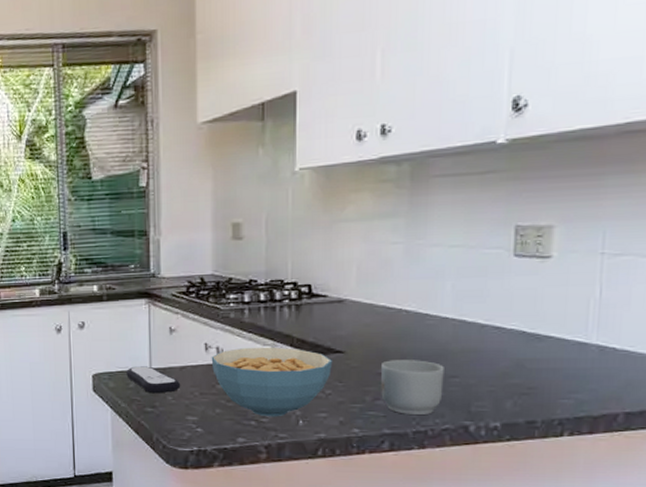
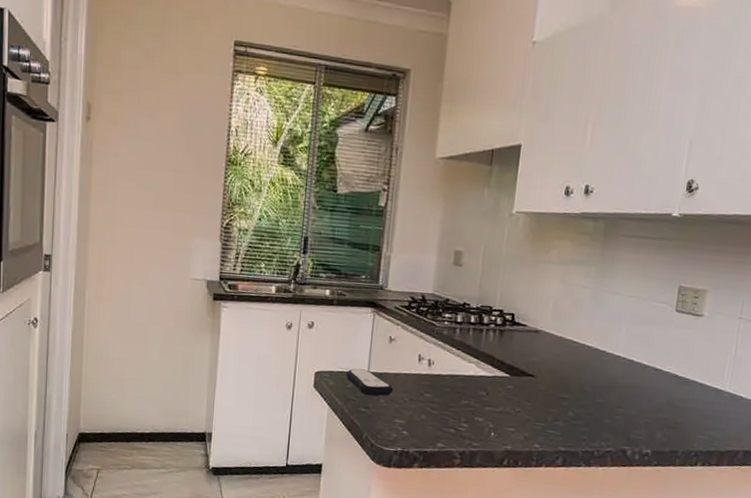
cereal bowl: present [211,346,332,417] -> none [422,362,524,428]
mug: present [381,360,444,414] -> none [560,387,613,438]

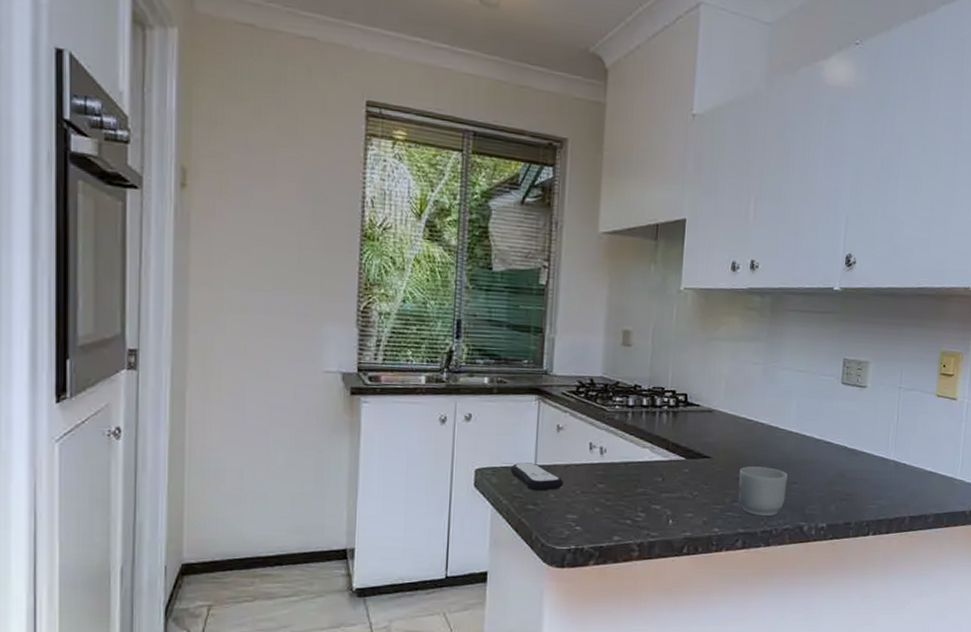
mug: none [560,387,613,438] -> present [738,466,788,516]

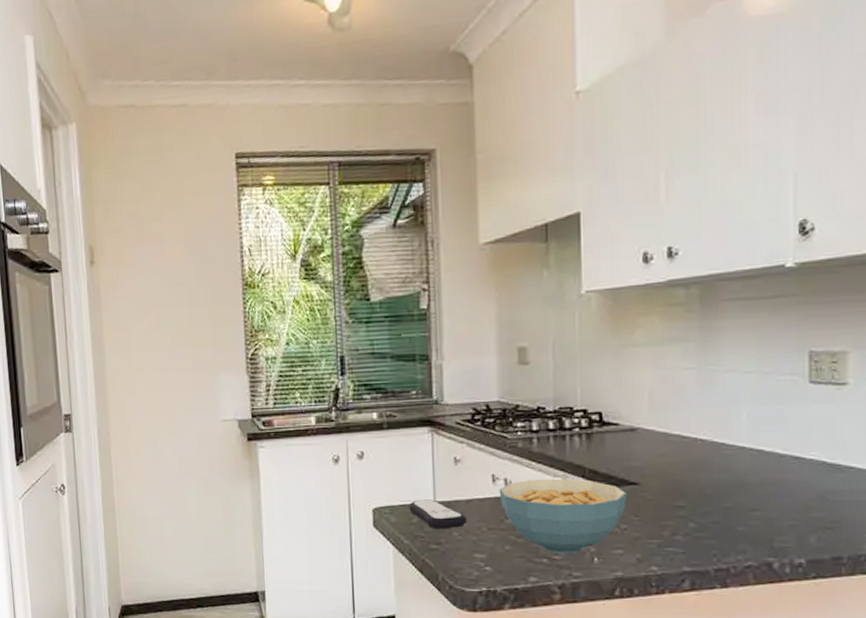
cereal bowl: none [594,449,700,517] -> present [499,478,626,554]
mug: present [738,466,788,516] -> none [679,492,744,551]

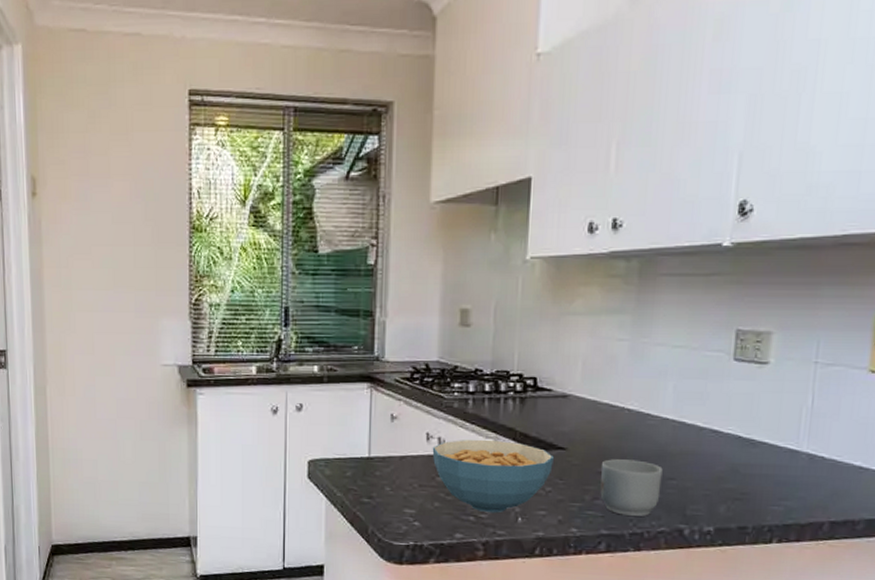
remote control: present [409,499,468,529] -> none [344,454,400,484]
mug: none [679,492,744,551] -> present [600,459,663,516]

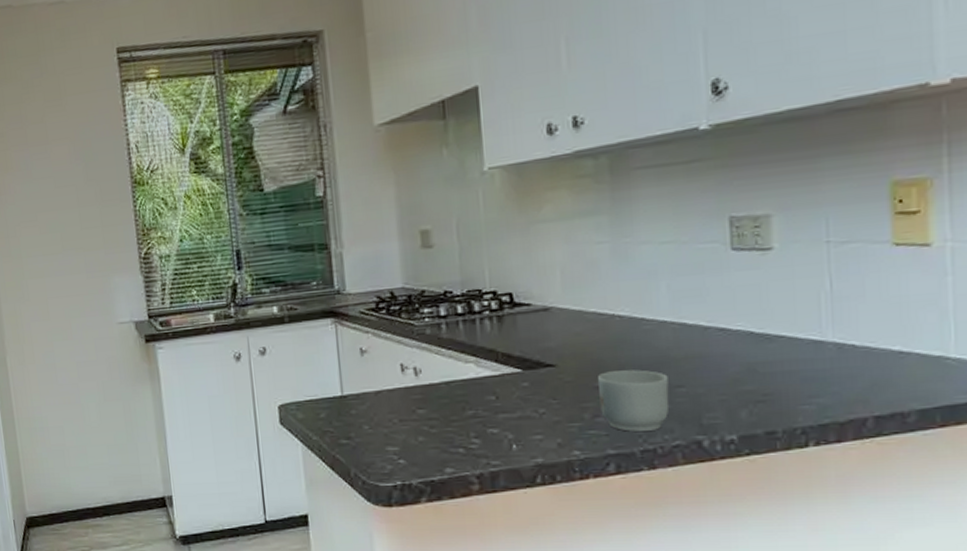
cereal bowl: present [432,439,554,513] -> none [408,363,543,443]

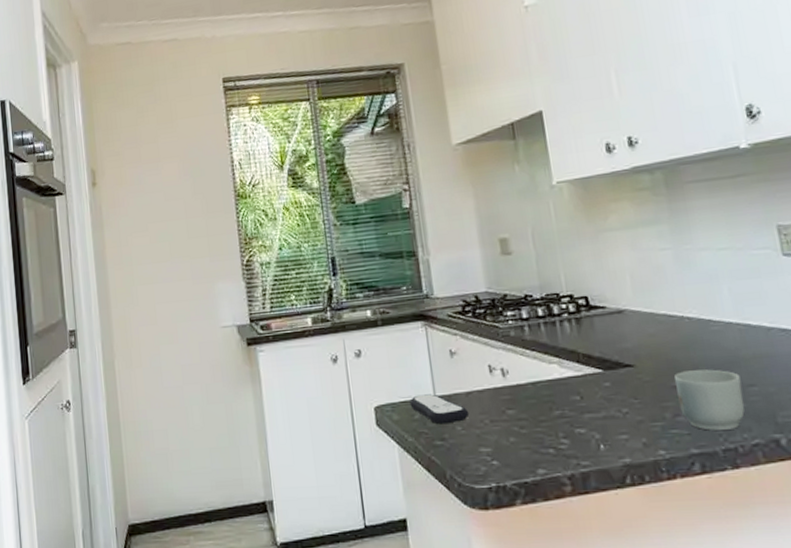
remote control: none [315,393,378,424] -> present [409,394,470,425]

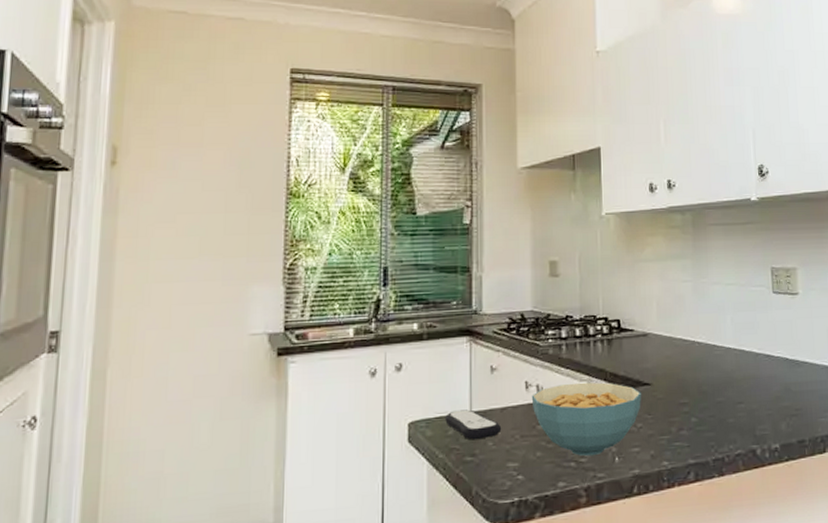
cereal bowl: none [496,364,624,443] -> present [531,382,641,457]
mug: present [674,369,745,431] -> none [683,388,733,443]

